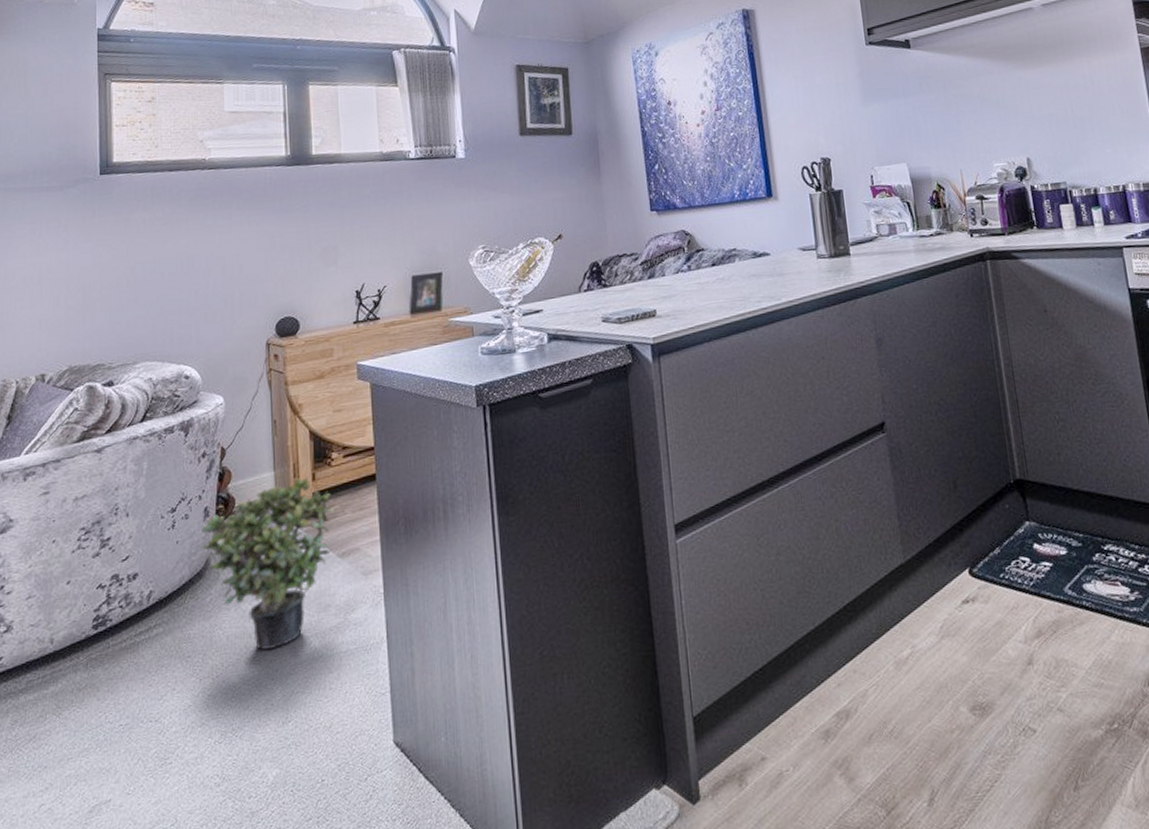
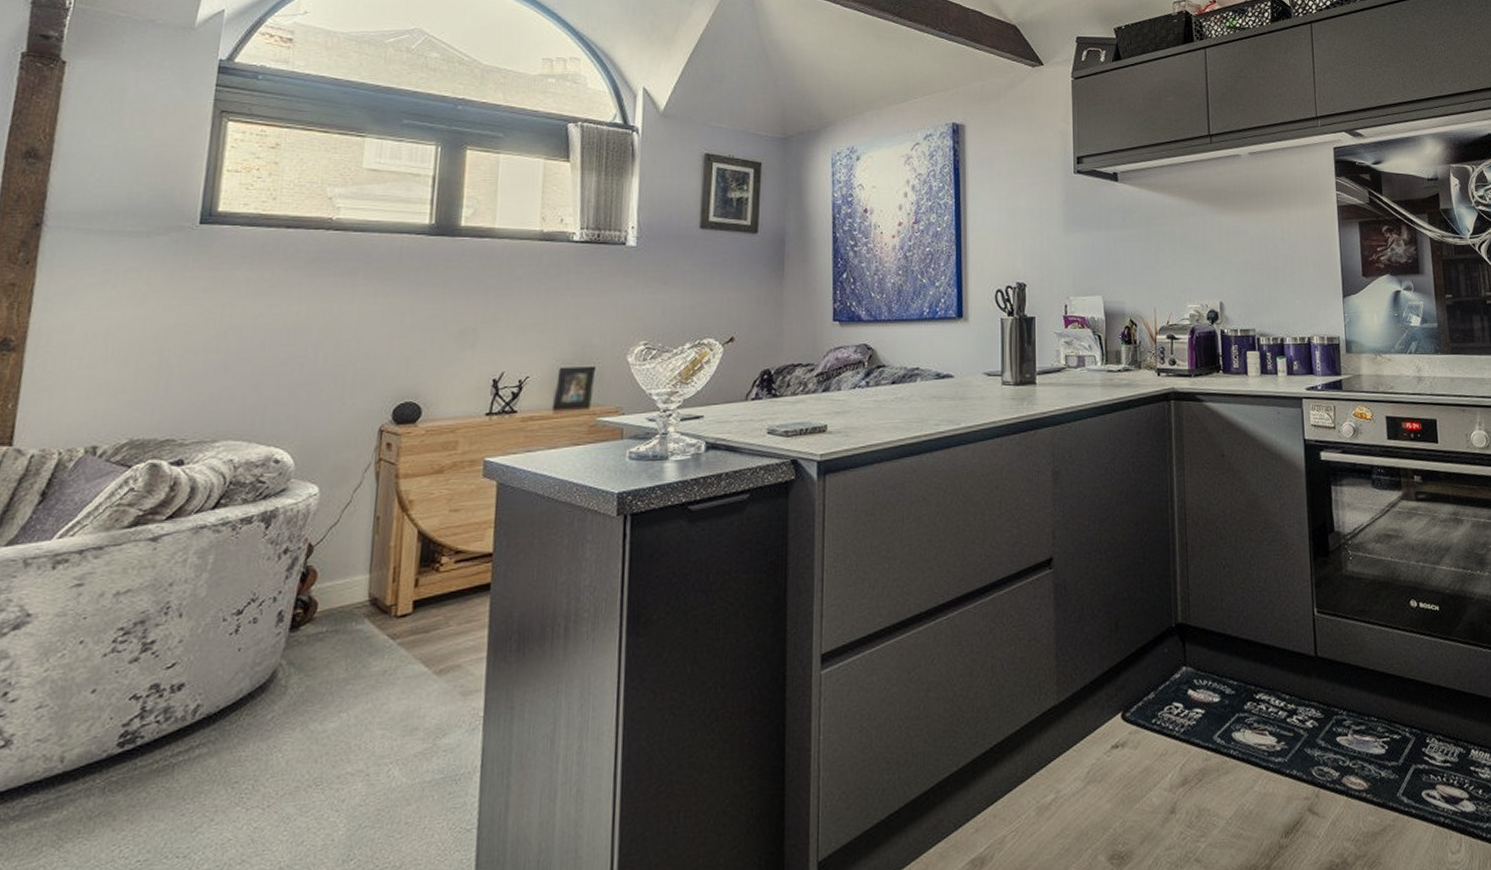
potted plant: present [200,477,335,650] -> none [268,583,438,777]

